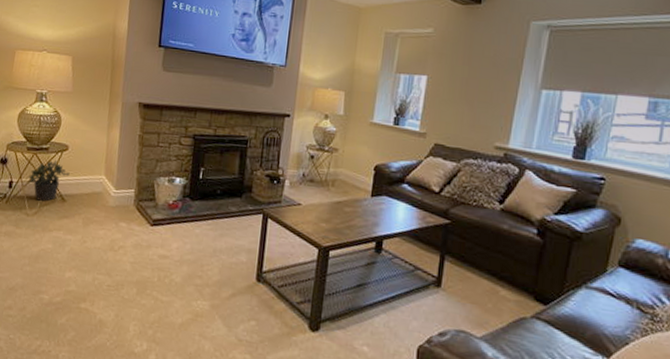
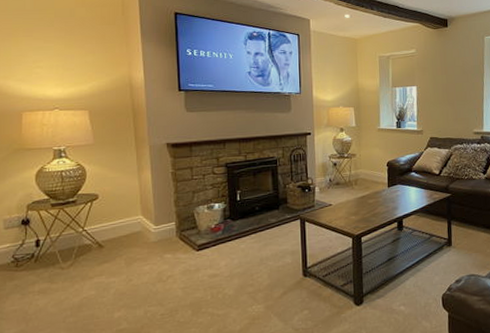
potted plant: present [28,160,70,202] -> none [57,211,104,252]

